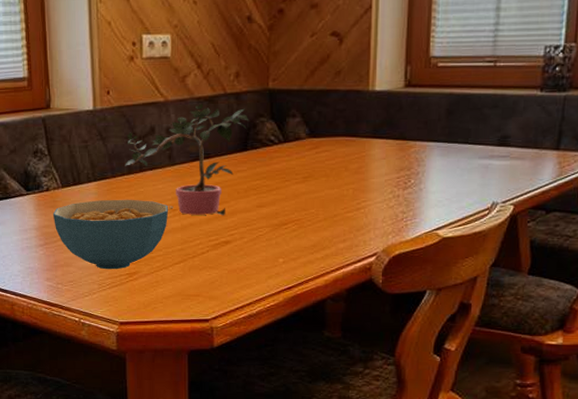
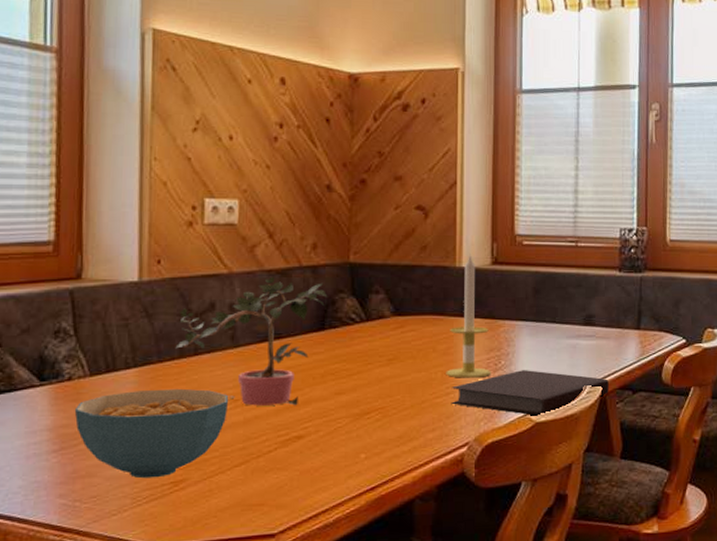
candle: none [357,77,401,195] -> present [446,254,491,378]
notebook: none [361,189,521,231] -> present [451,370,609,416]

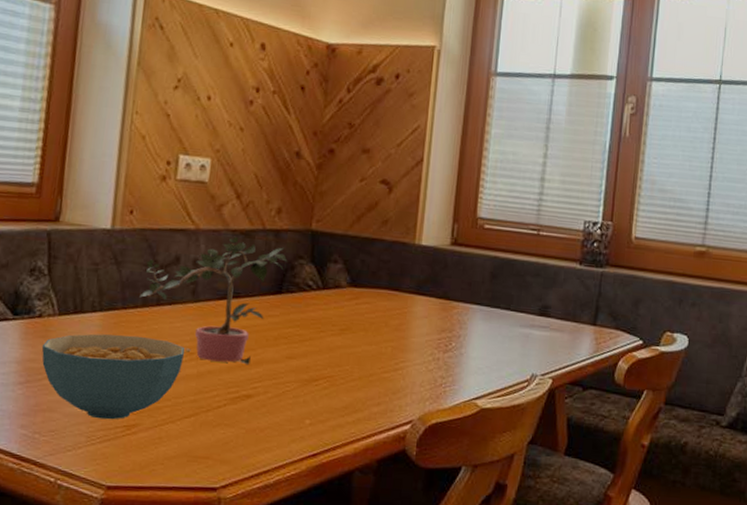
candle: present [446,254,491,378] -> none [396,232,442,357]
notebook: present [451,370,609,416] -> none [398,354,559,402]

